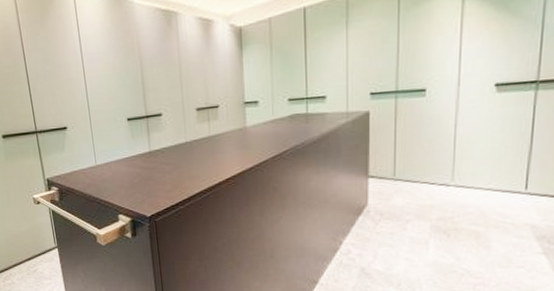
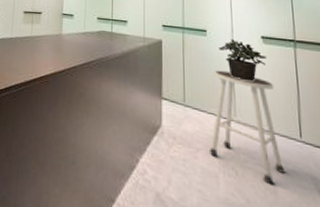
stool: none [419,132,504,241] -> present [208,70,286,185]
potted plant: none [439,94,499,140] -> present [219,39,267,82]

